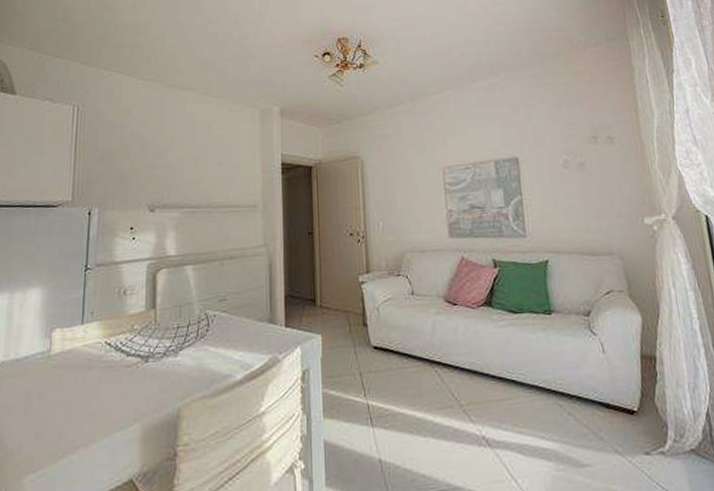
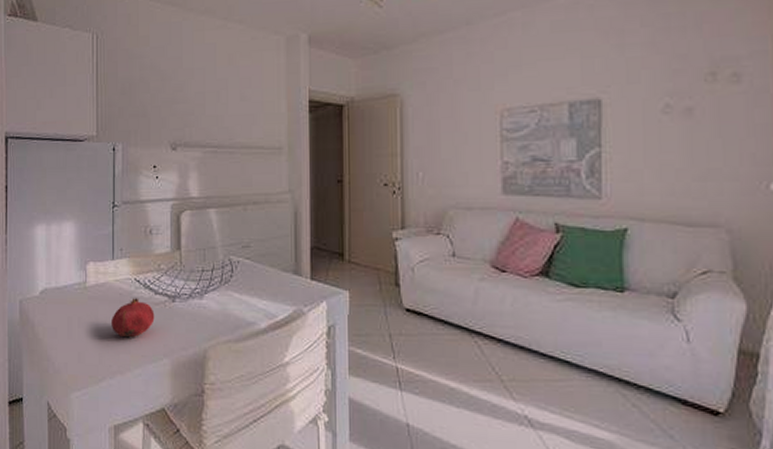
fruit: none [75,361,126,405] -> present [110,297,155,337]

